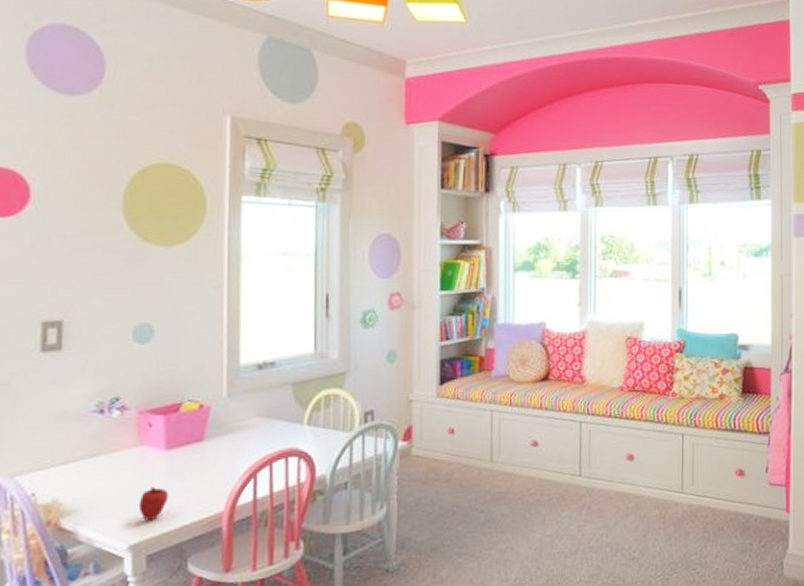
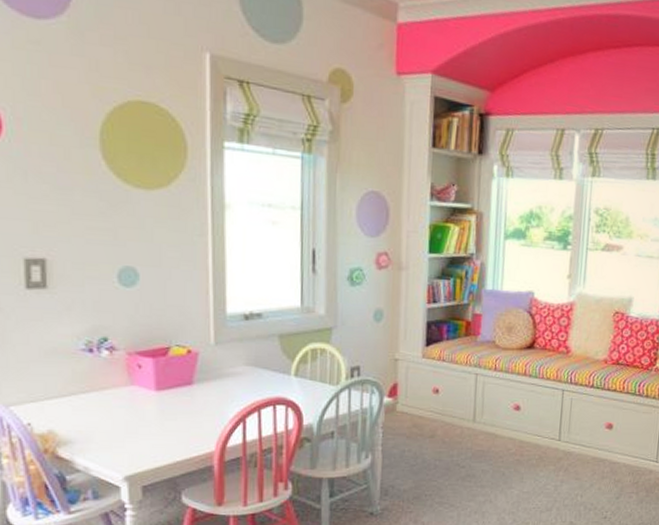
apple: present [138,487,169,522] -> none [132,425,161,456]

